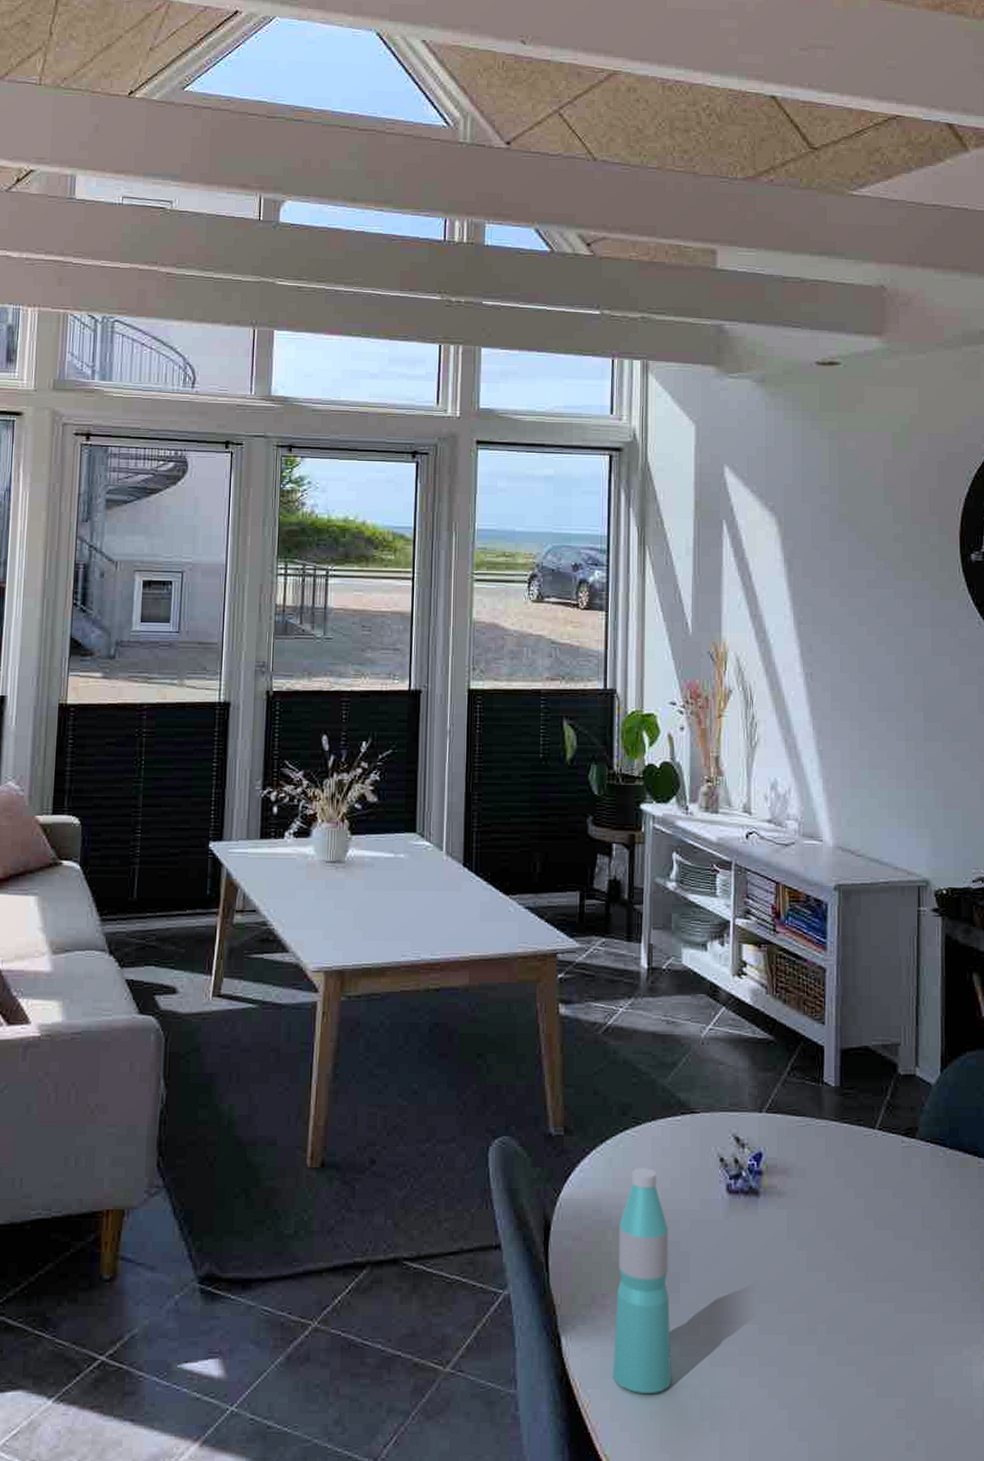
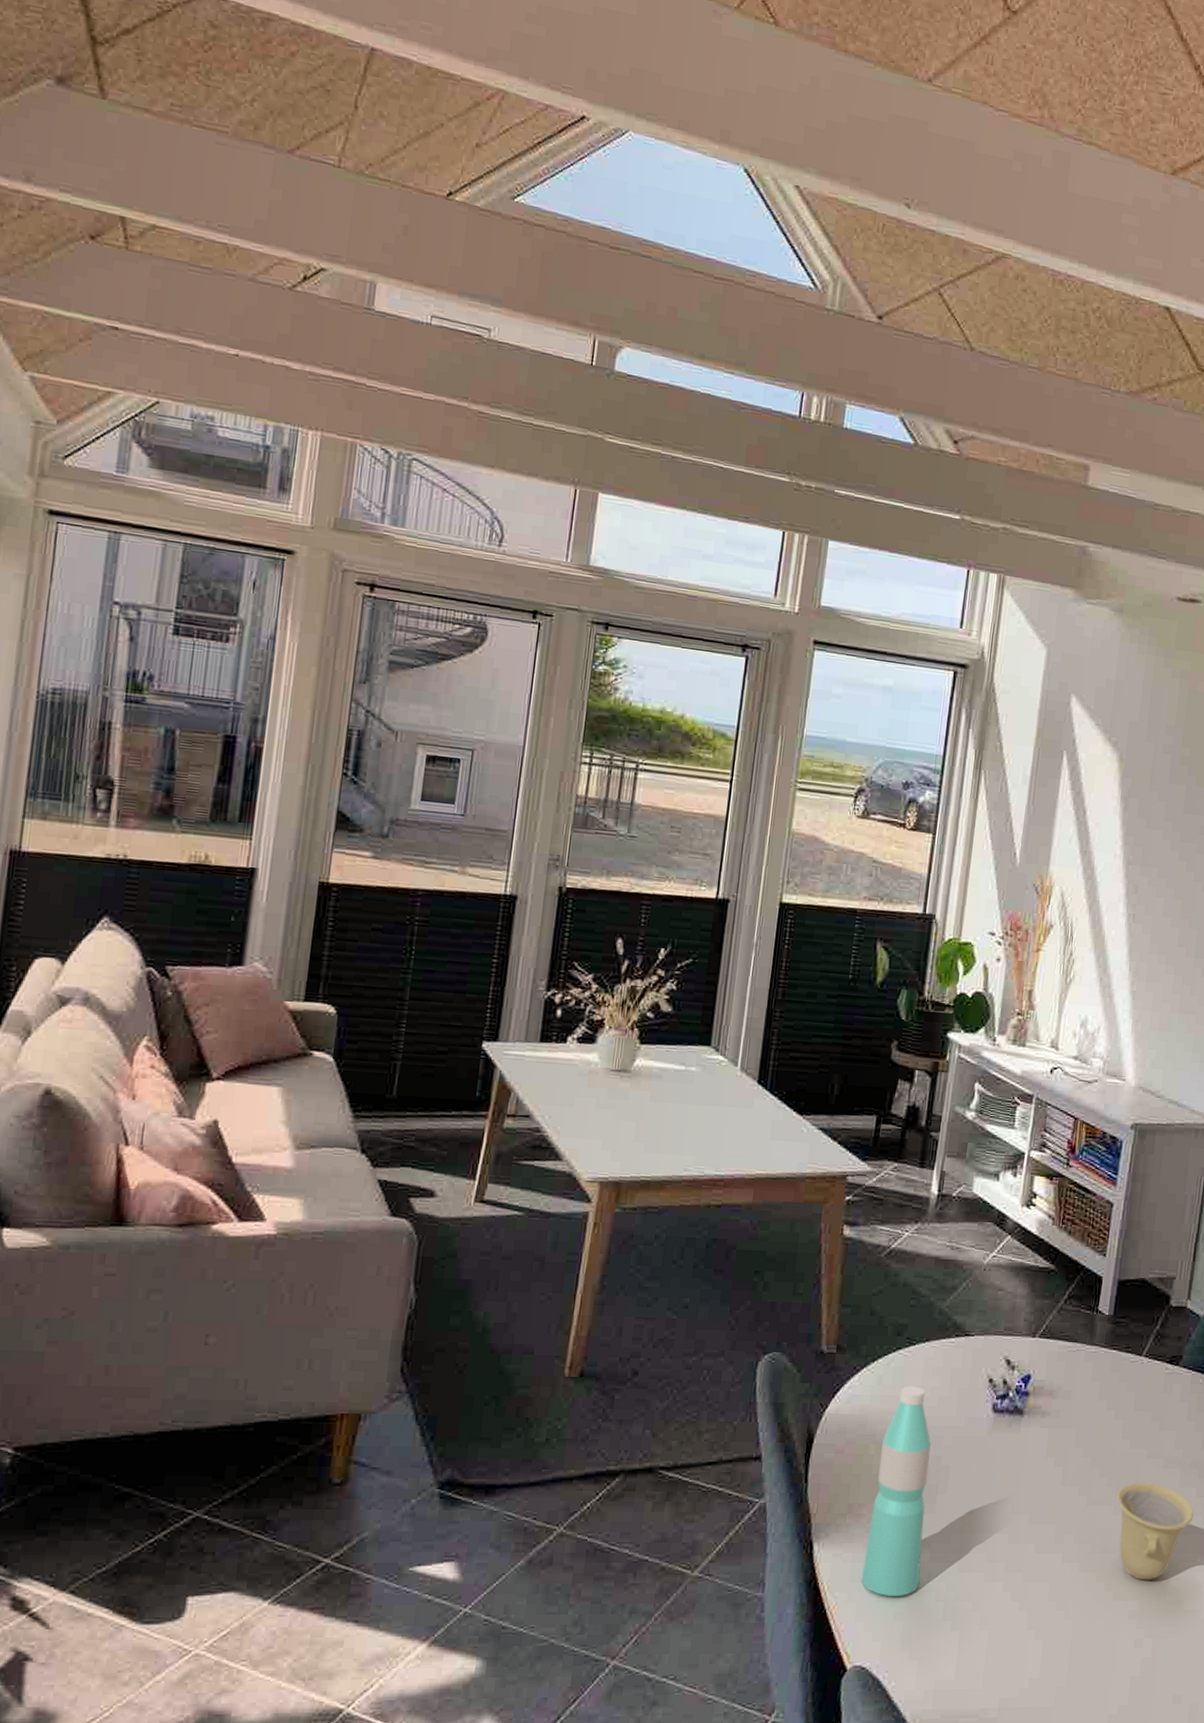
cup: none [867,1266,952,1375] -> present [1116,1482,1194,1581]

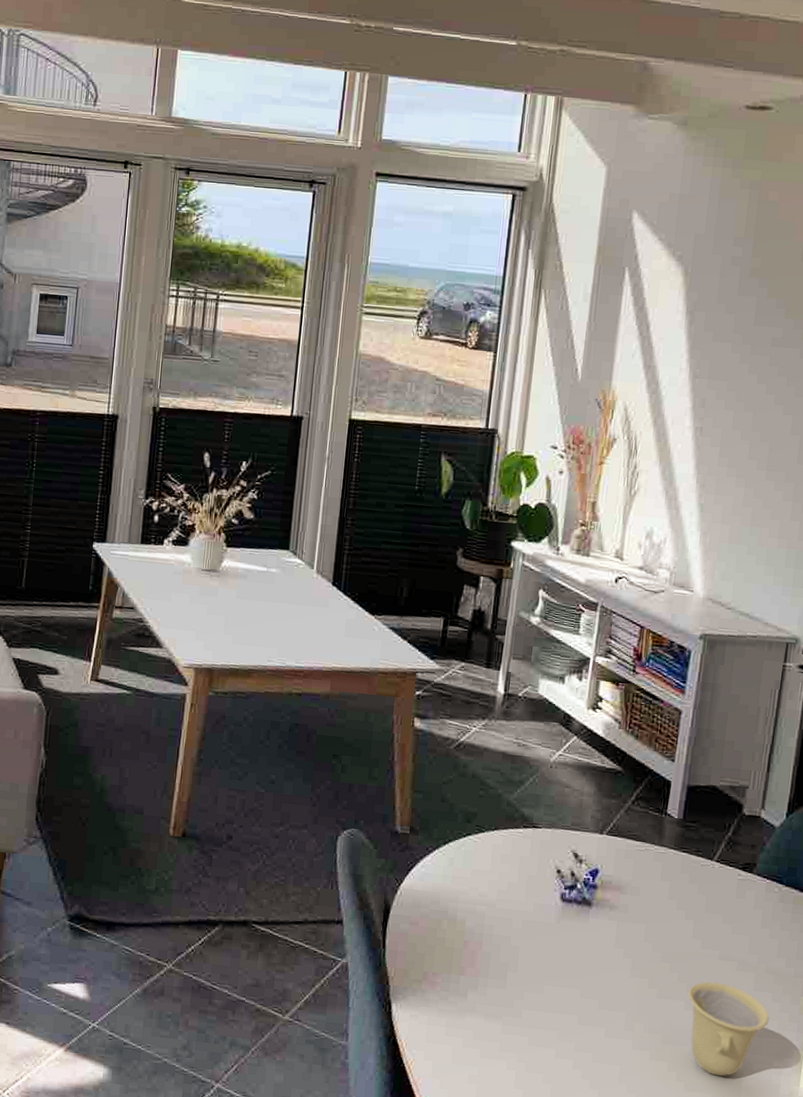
water bottle: present [861,1386,931,1597] -> none [437,869,501,1061]

